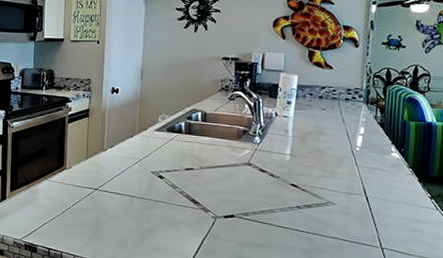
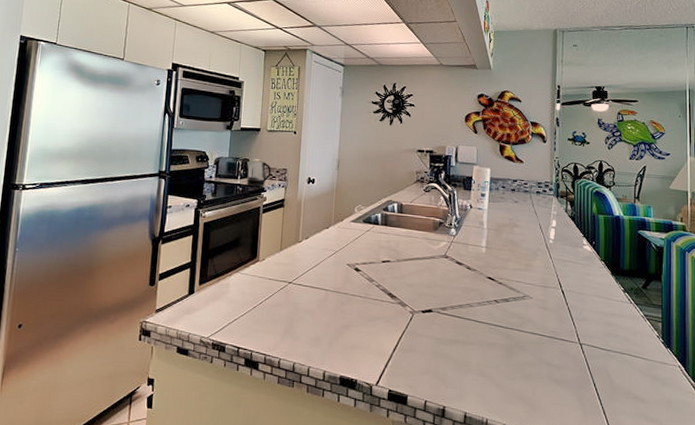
kettle: none [51,69,76,97] -> present [246,159,271,186]

